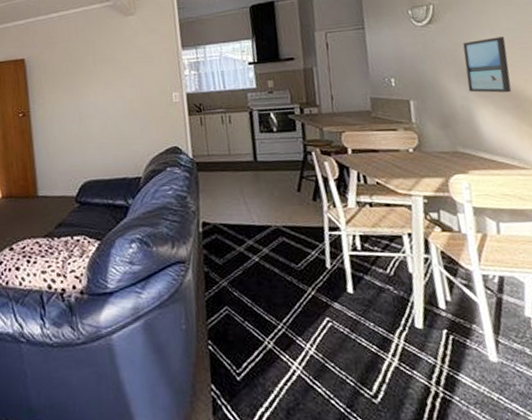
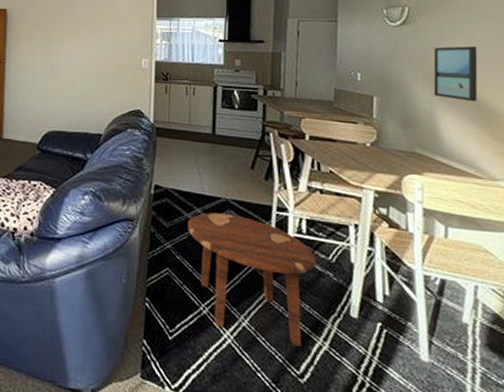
side table: none [240,241,375,367] -> present [187,212,316,347]

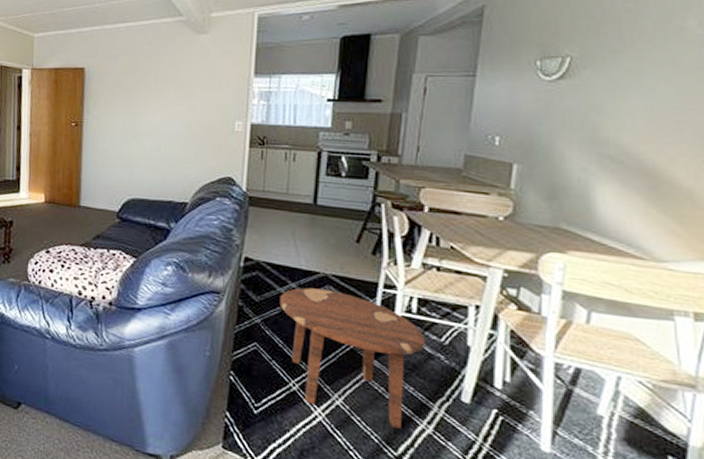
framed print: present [433,46,478,102] -> none [592,104,658,171]

